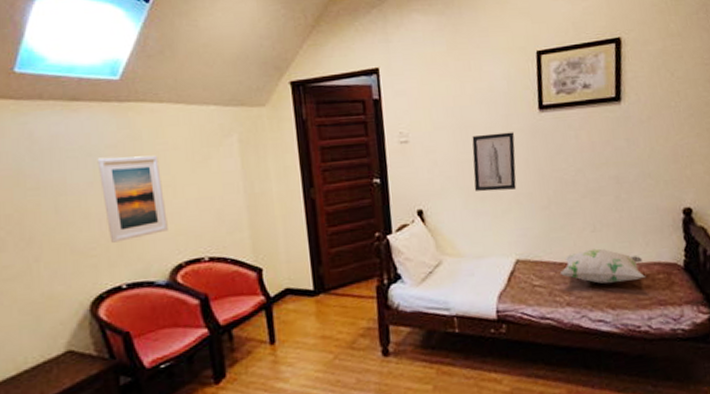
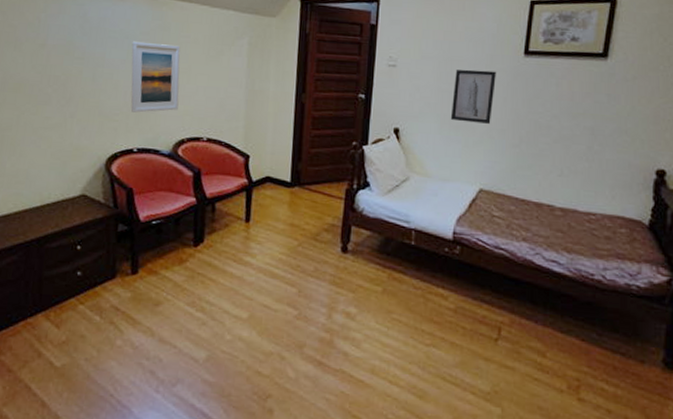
decorative pillow: present [561,248,645,284] -> none [521,191,606,230]

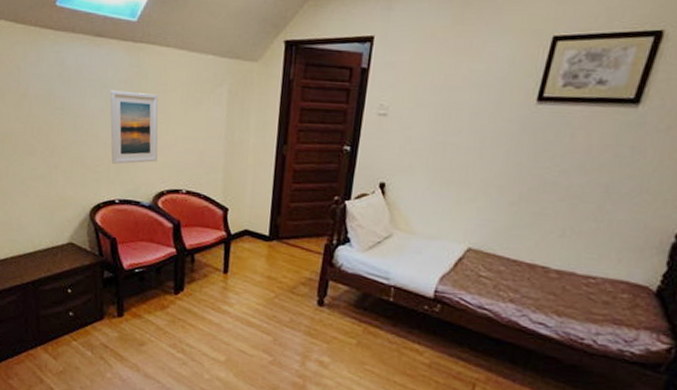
wall art: present [450,69,496,124] -> none [442,118,501,179]

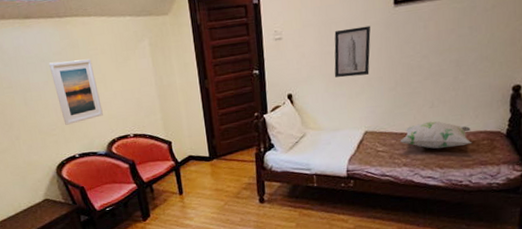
wall art: none [442,118,501,179] -> present [334,25,371,78]
decorative pillow: none [512,253,609,294] -> present [401,121,471,149]

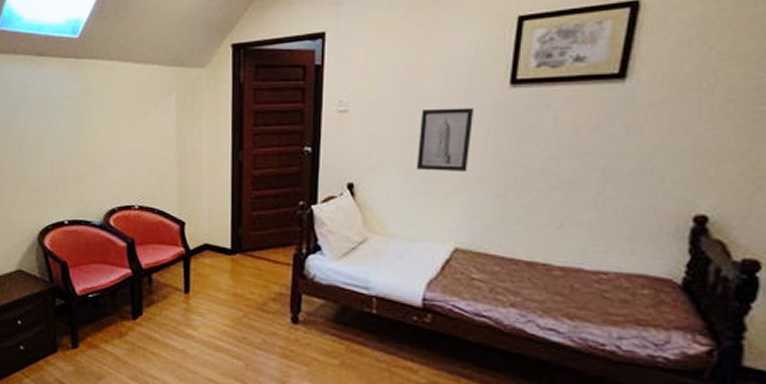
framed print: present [49,59,103,125] -> none [54,108,107,183]
decorative pillow: present [401,121,471,149] -> none [509,248,622,291]

